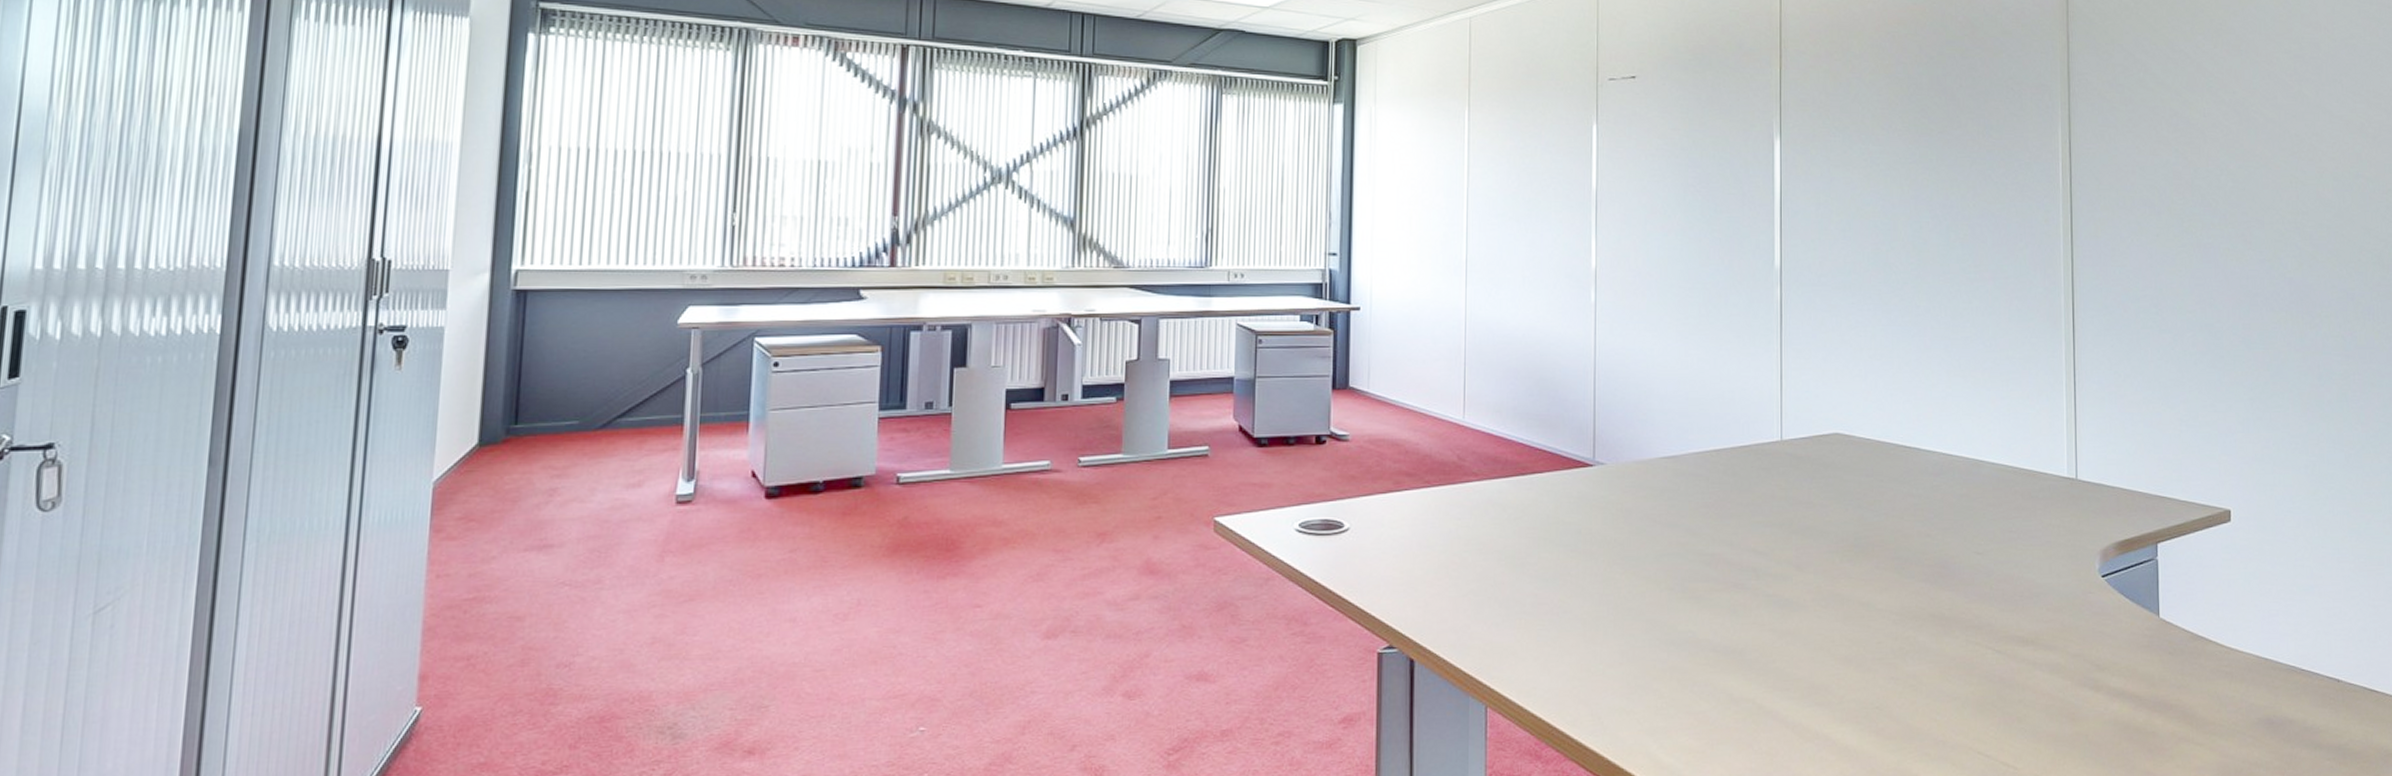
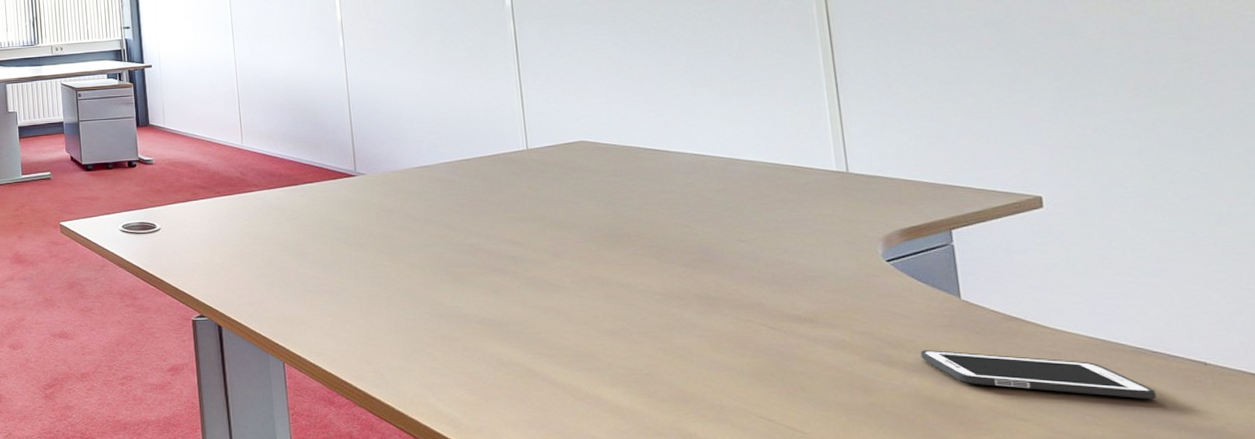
cell phone: none [2122,672,2301,718] -> present [920,350,1156,399]

